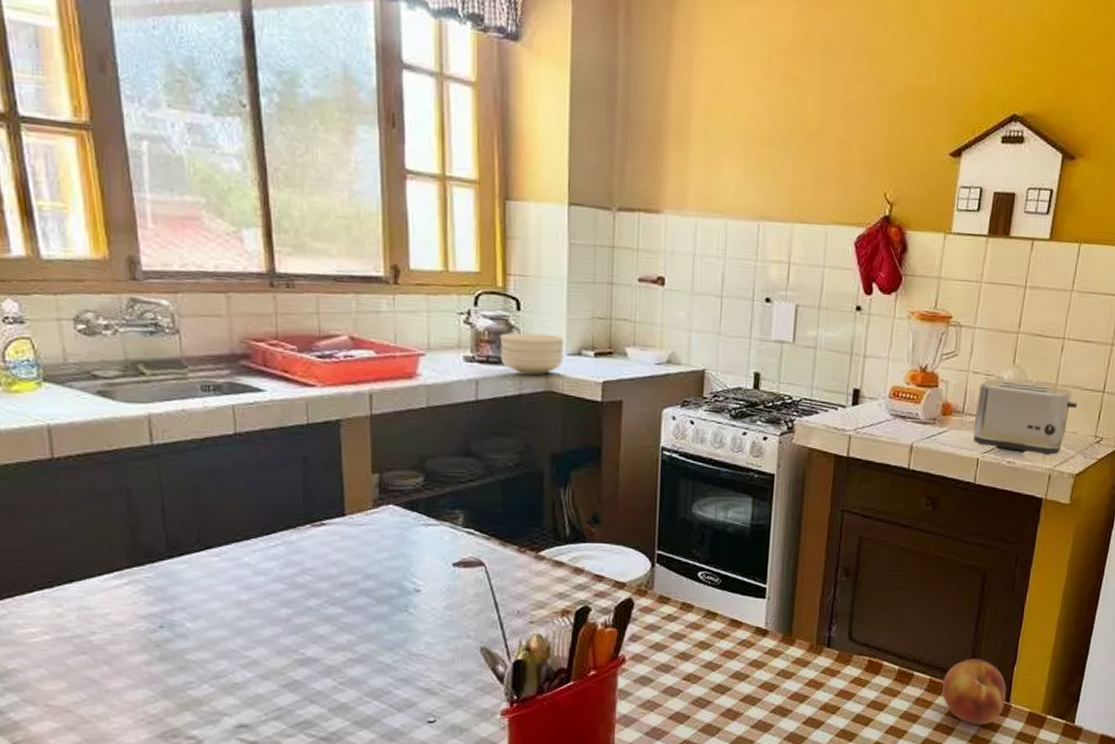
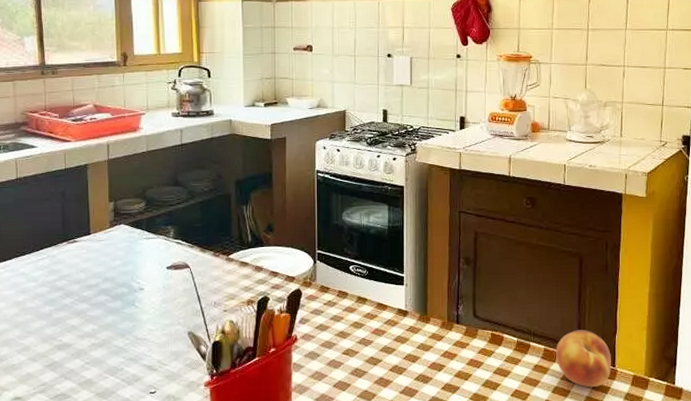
bowl: present [499,332,564,376] -> none [196,92,242,123]
toaster: present [972,379,1078,455] -> none [558,101,643,158]

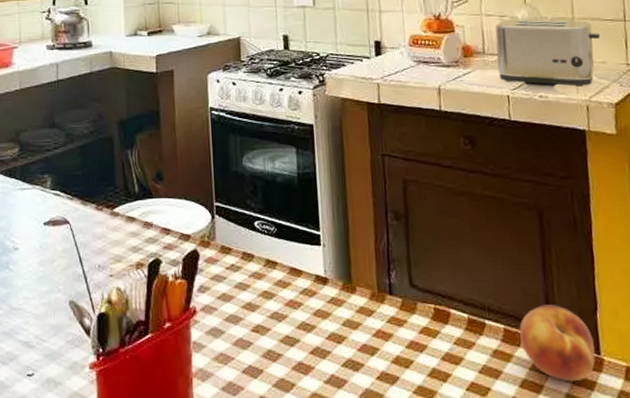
toaster: none [558,101,643,158] -> present [495,19,601,87]

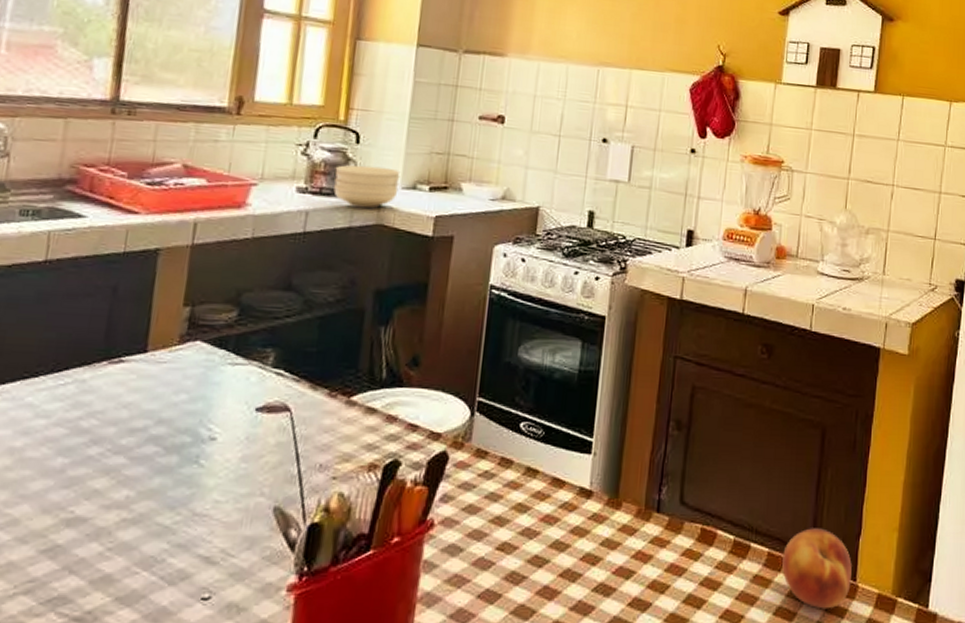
bowl: none [72,21,124,56] -> present [333,165,401,209]
toaster: present [495,19,601,87] -> none [807,223,911,303]

